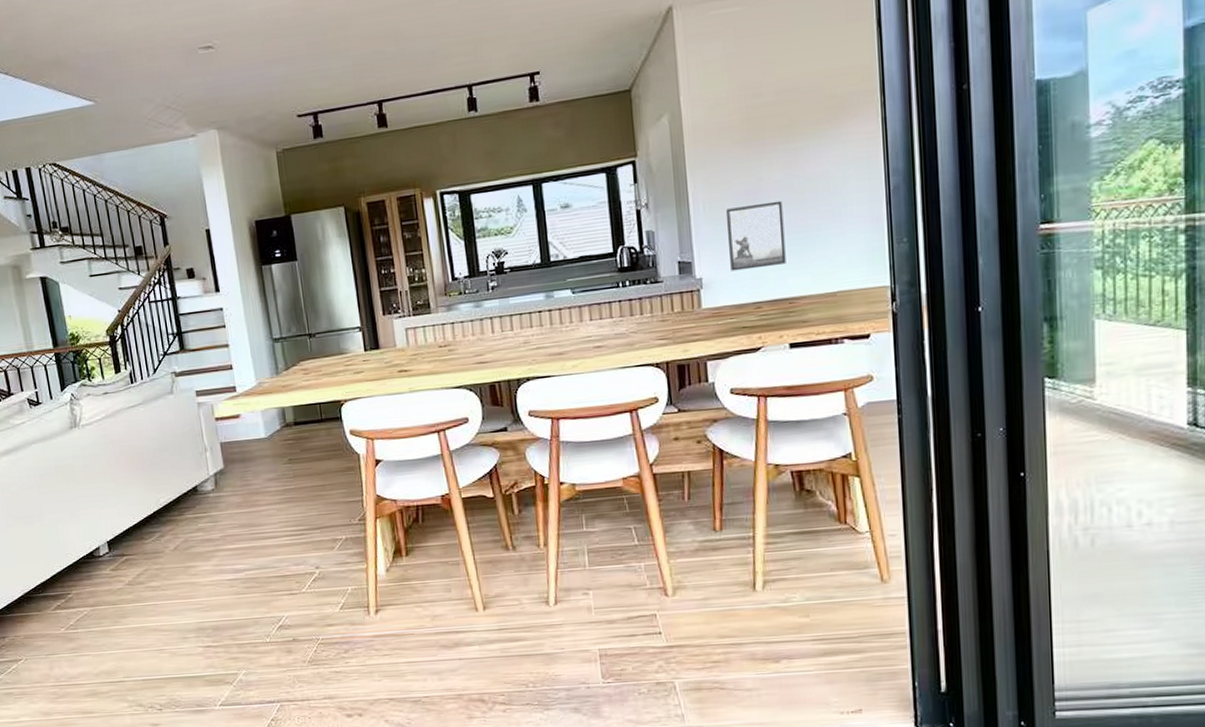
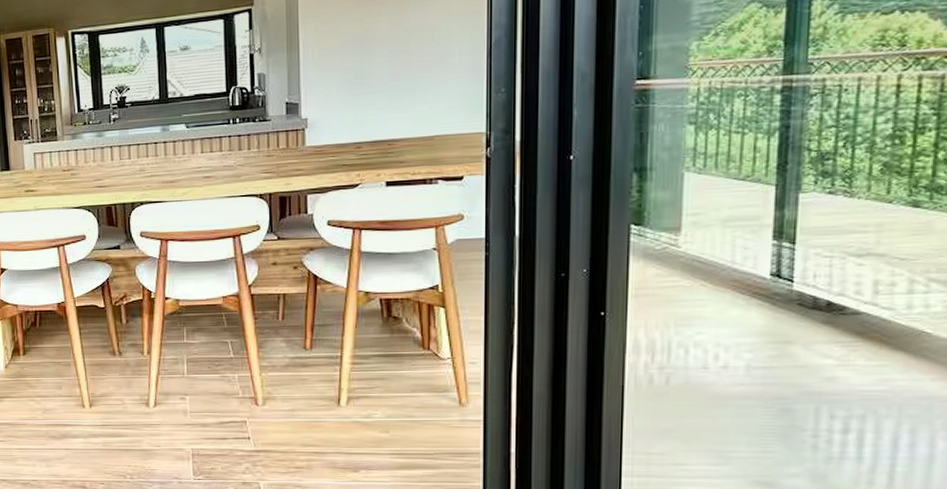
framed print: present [725,200,786,271] -> none [333,50,388,113]

